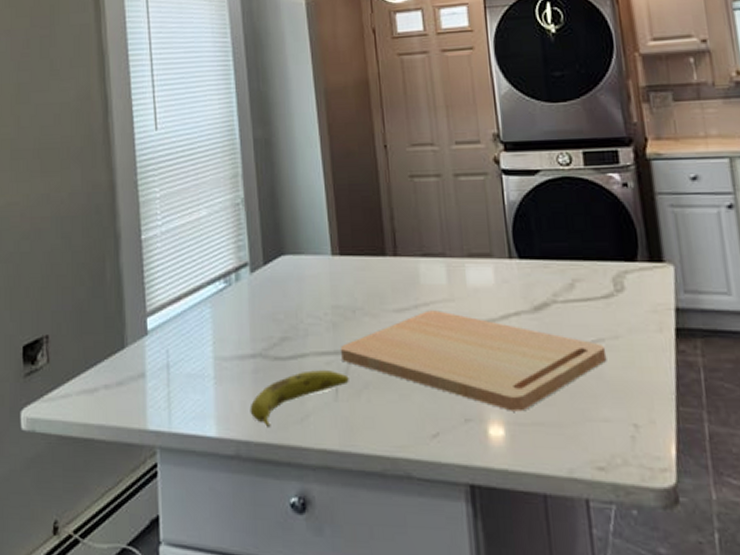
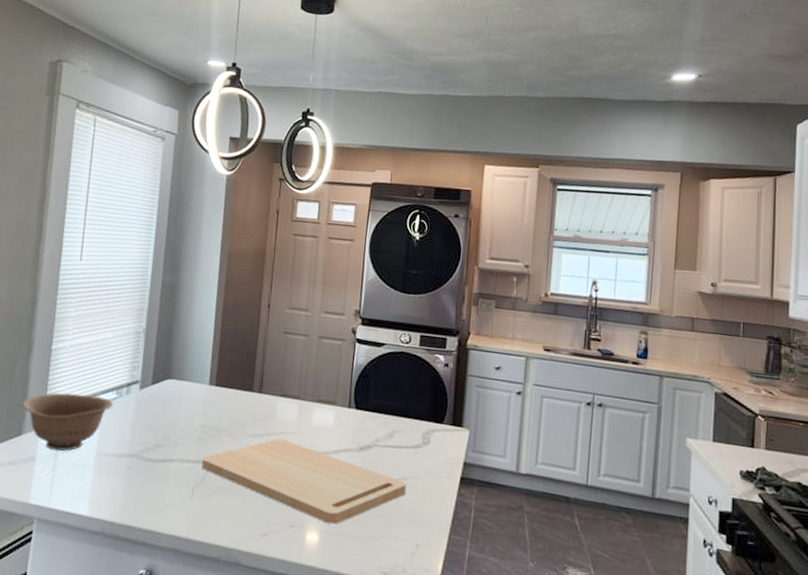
bowl: none [119,289,224,362] -> present [21,392,114,452]
fruit: present [250,370,349,429] -> none [118,473,205,514]

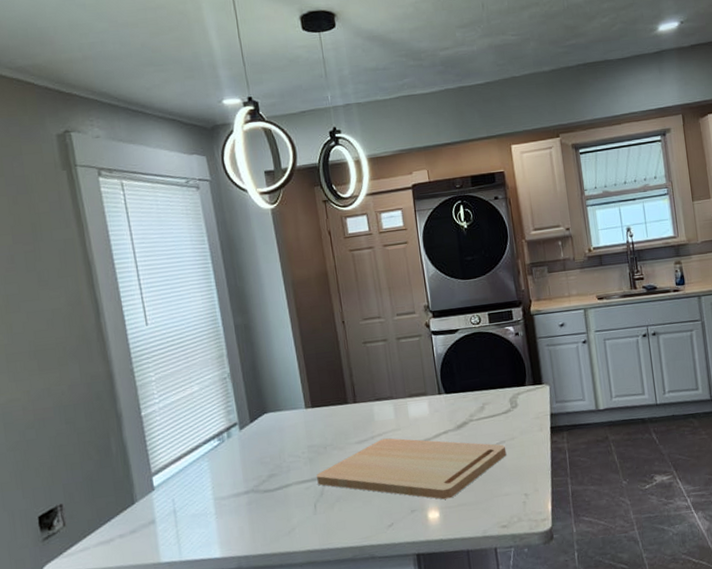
bowl: present [21,392,114,452] -> none [126,446,219,509]

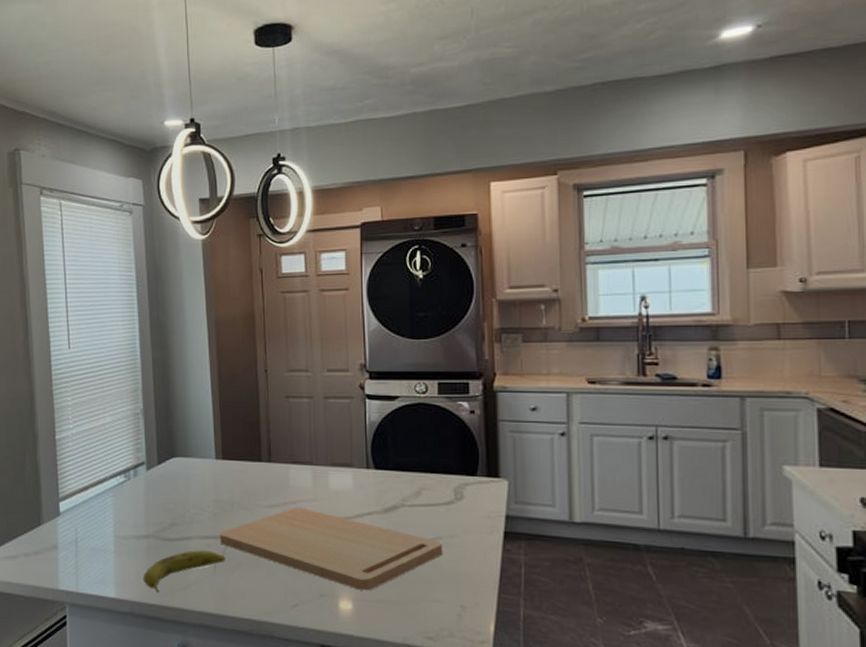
fruit: none [246,493,324,543] -> present [143,550,226,594]

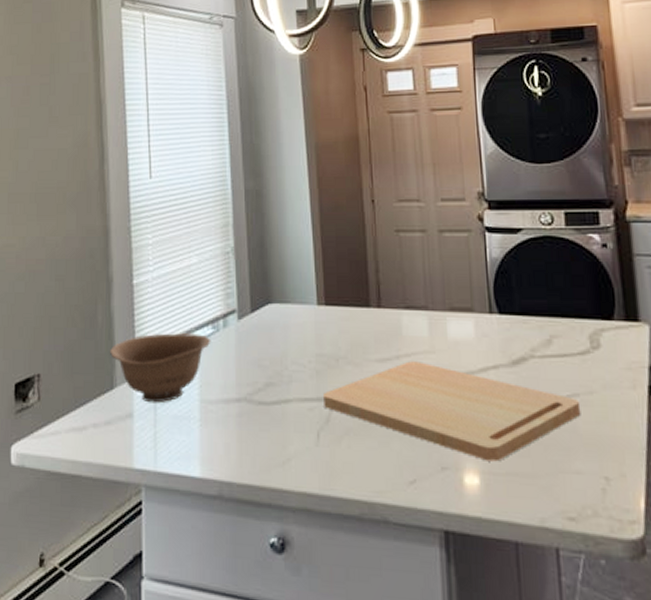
bowl: none [36,480,124,538] -> present [109,333,211,403]
fruit: present [143,550,226,594] -> none [233,416,330,471]

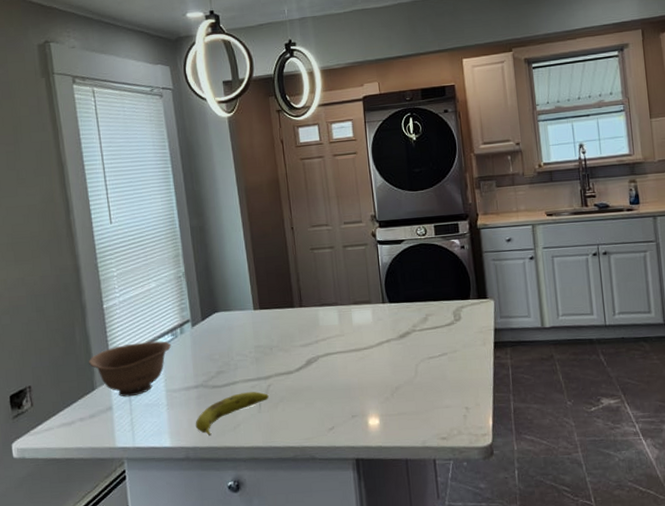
fruit: none [233,416,330,471] -> present [195,392,269,437]
cutting board: present [324,361,581,462] -> none [262,343,449,407]

